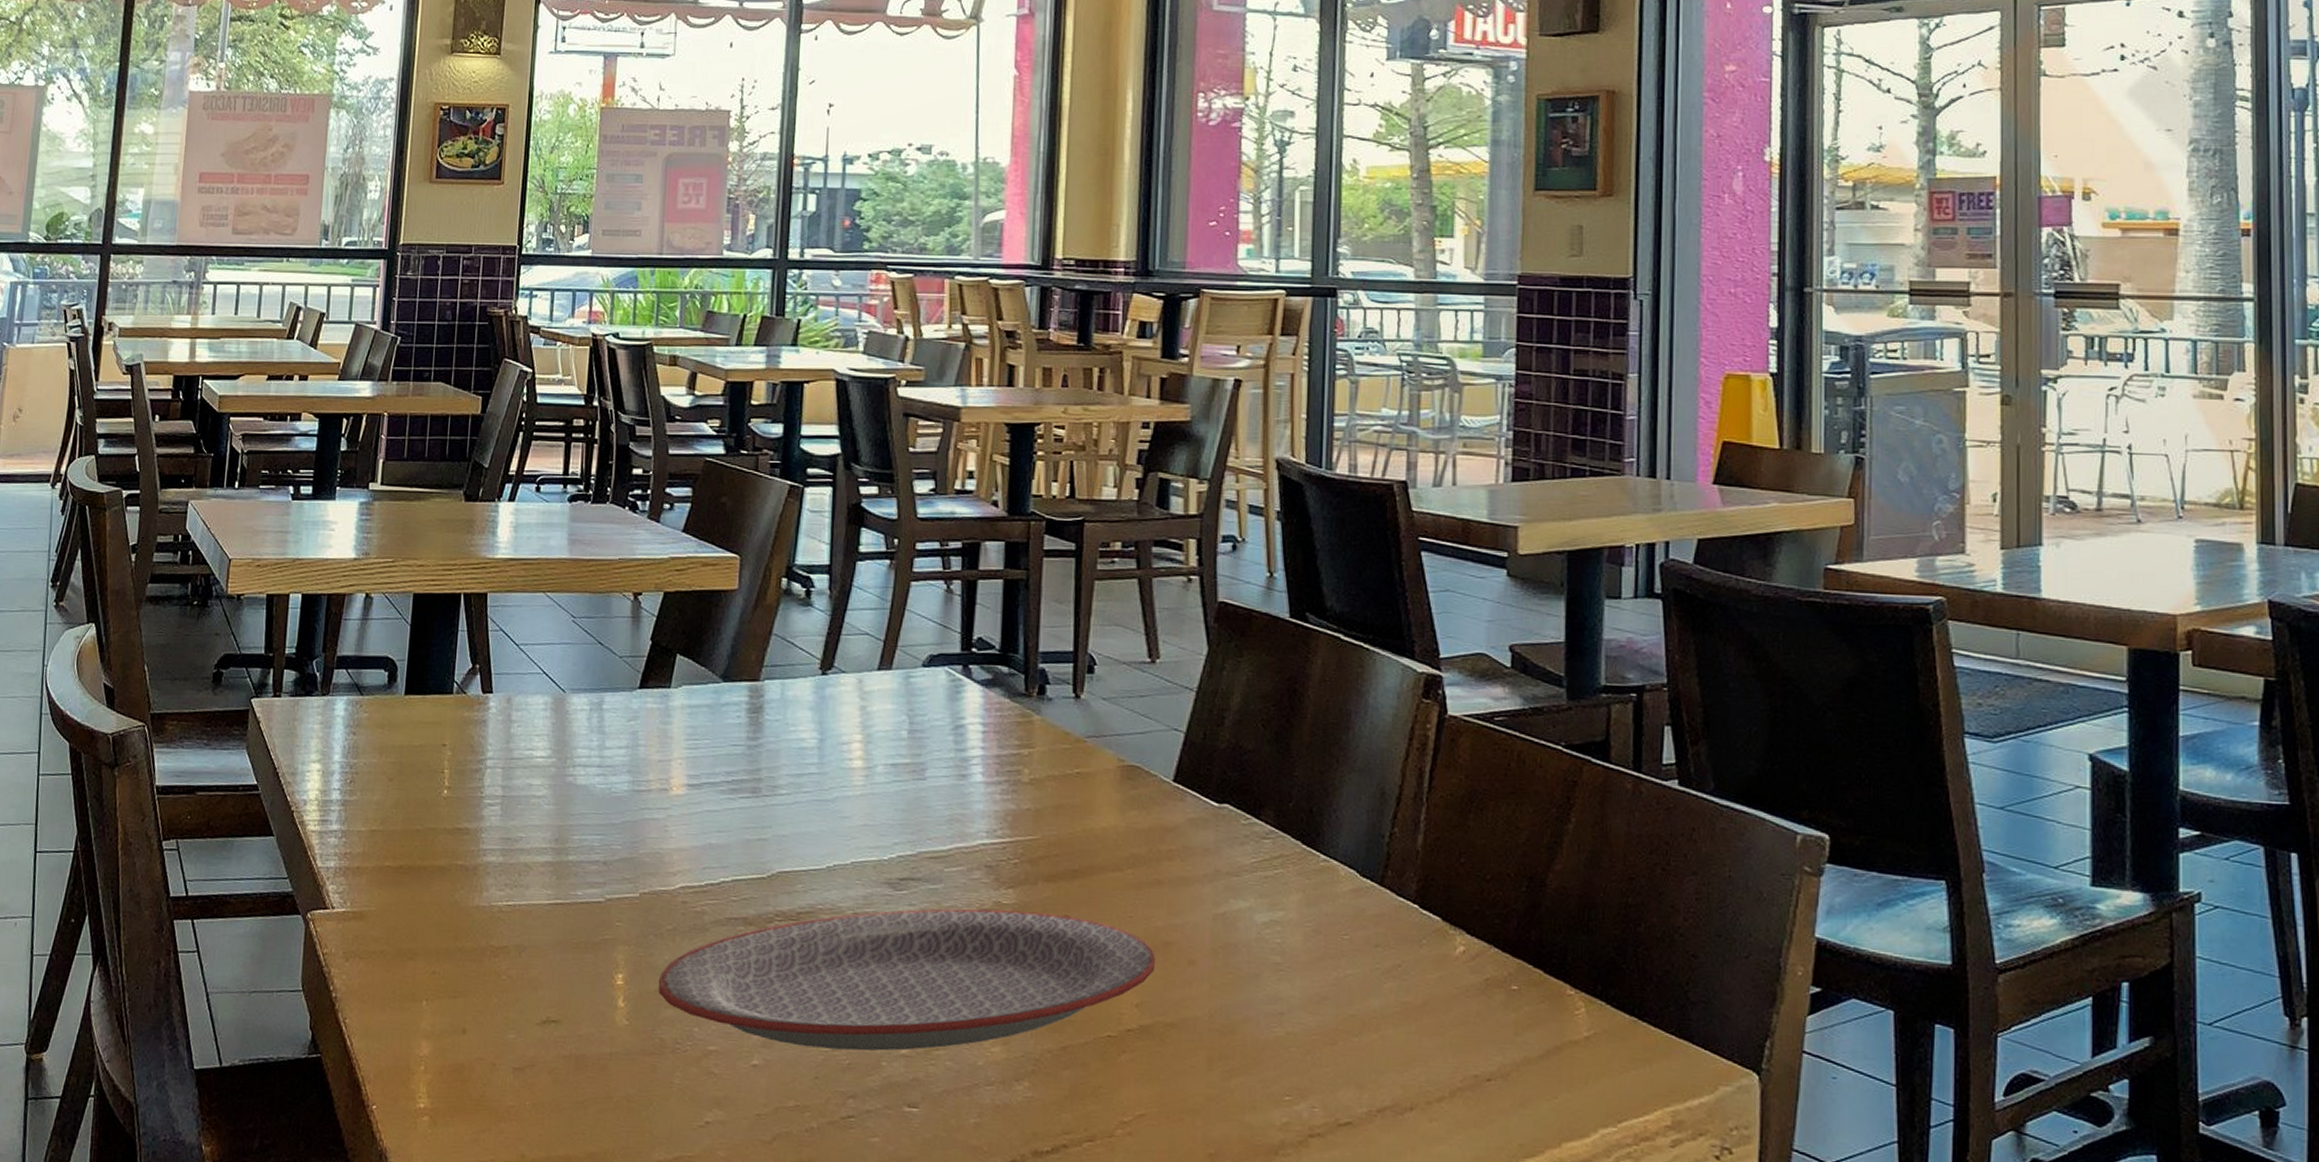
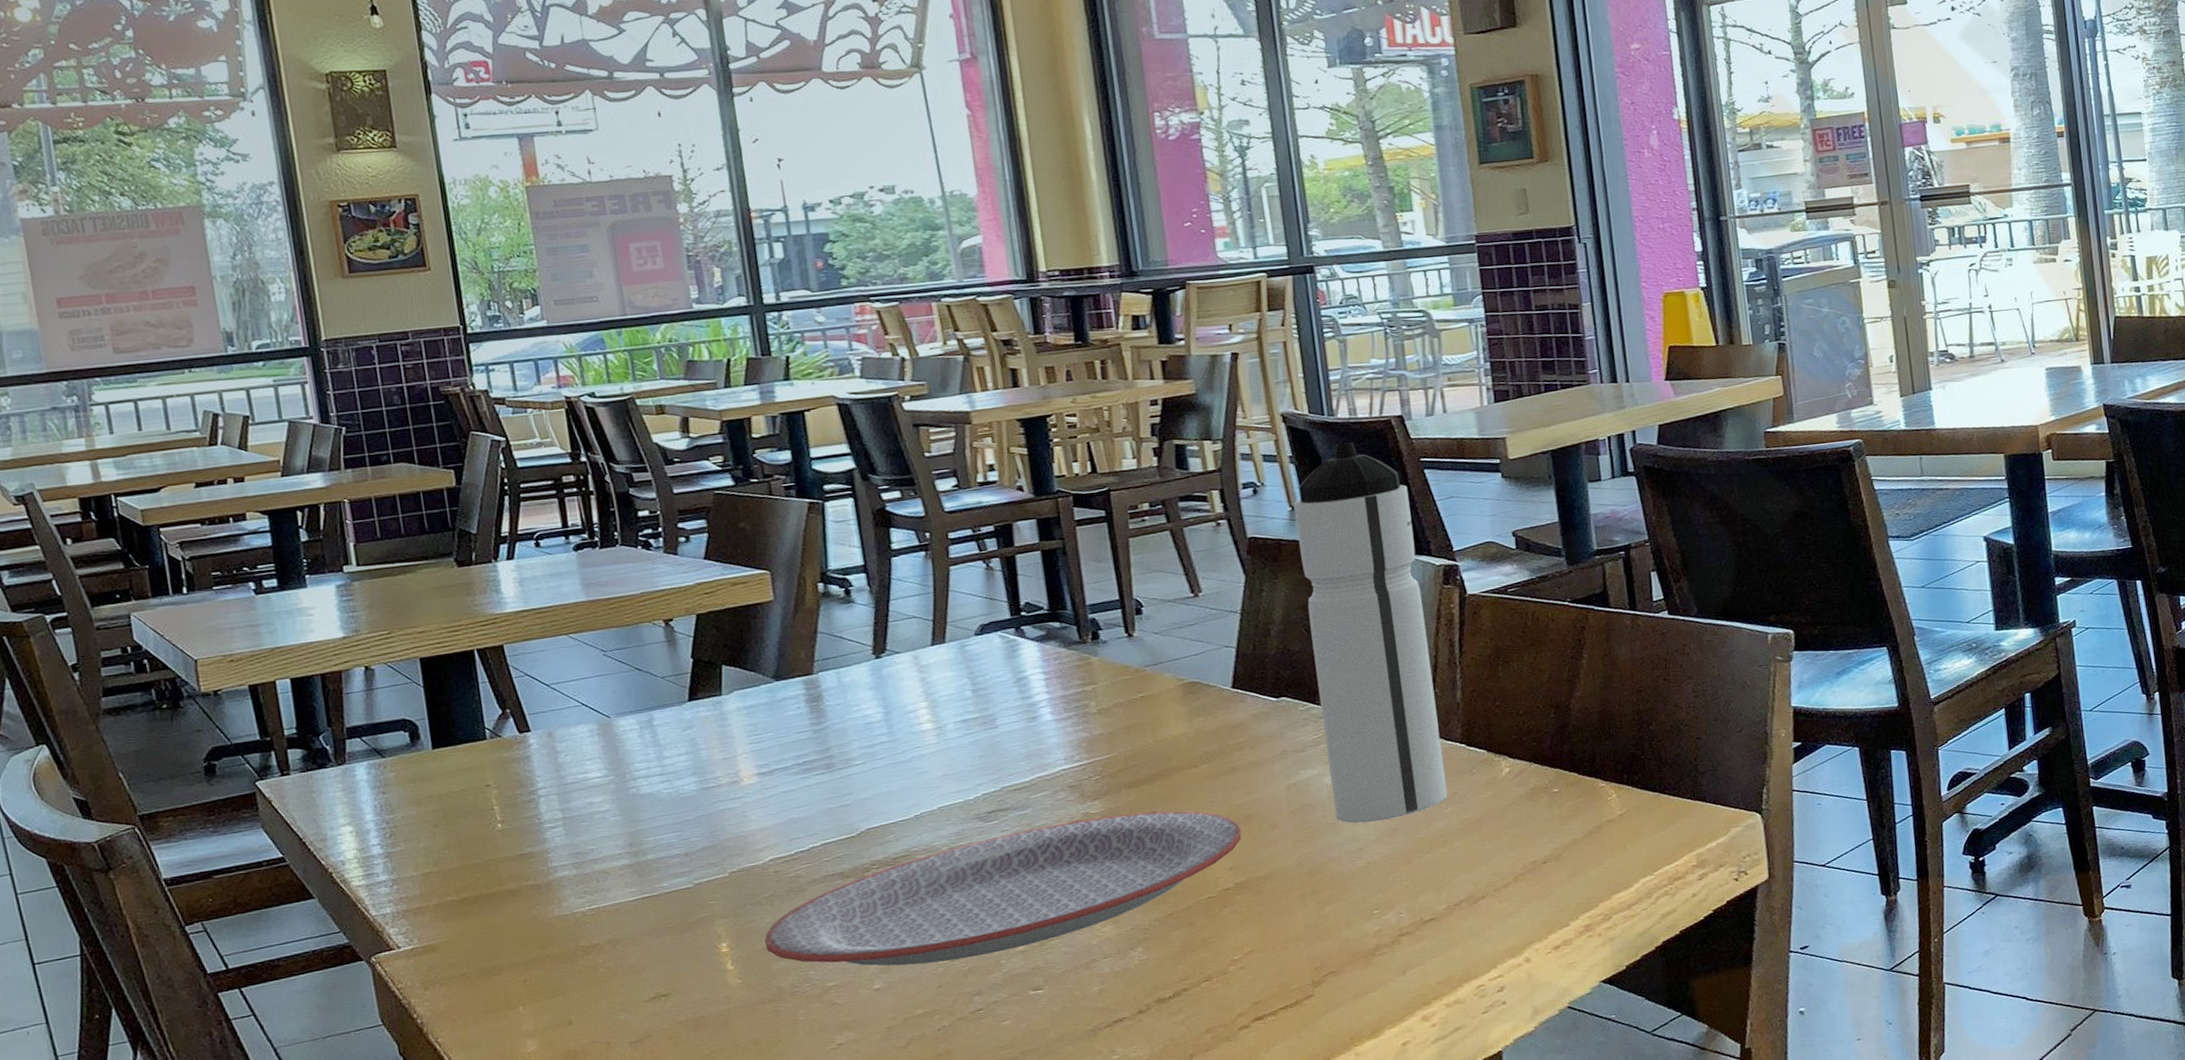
water bottle: none [1260,504,1400,983] -> present [1293,442,1448,824]

